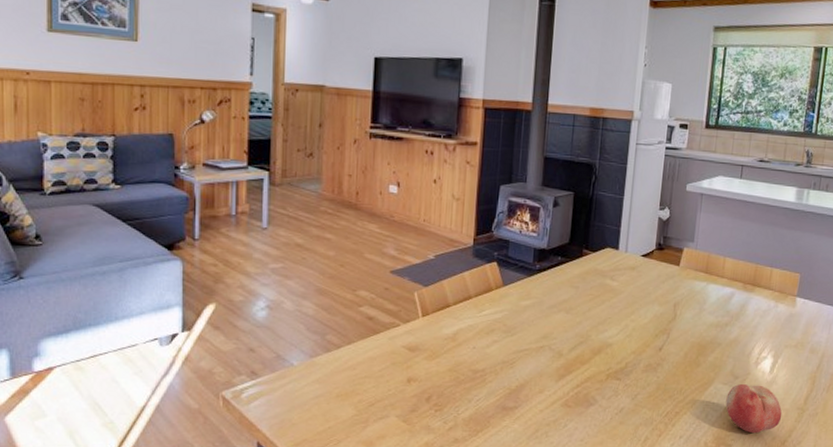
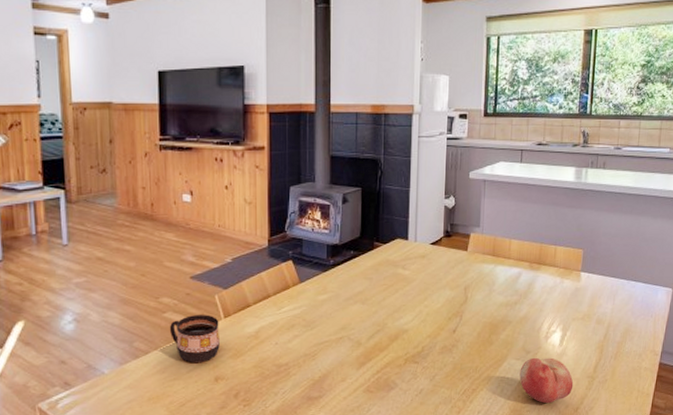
cup: none [364,311,417,361] -> present [169,315,220,363]

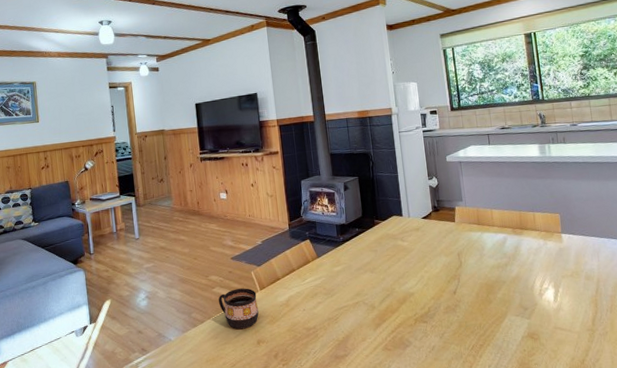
fruit: present [519,357,574,404] -> none [521,313,575,357]

